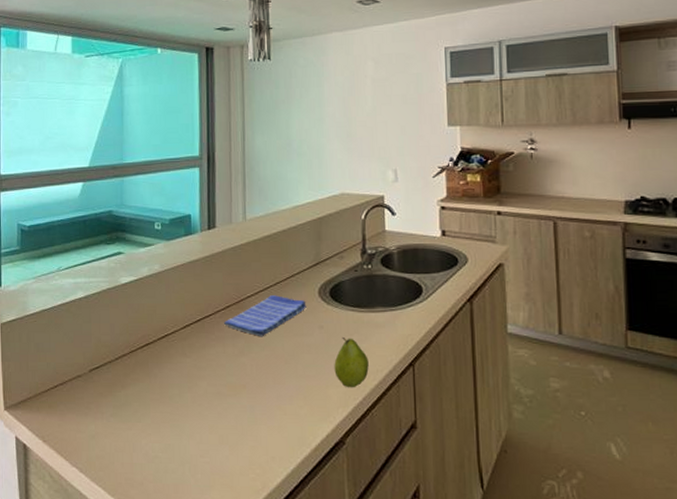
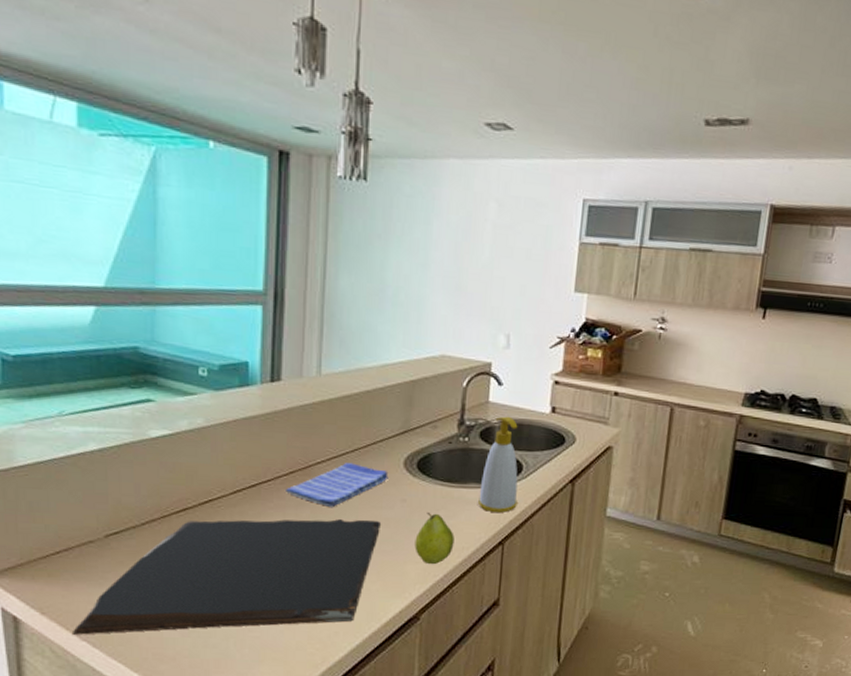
cutting board: none [65,346,304,461] -> present [71,518,382,635]
soap bottle: none [386,242,422,334] -> present [478,416,518,513]

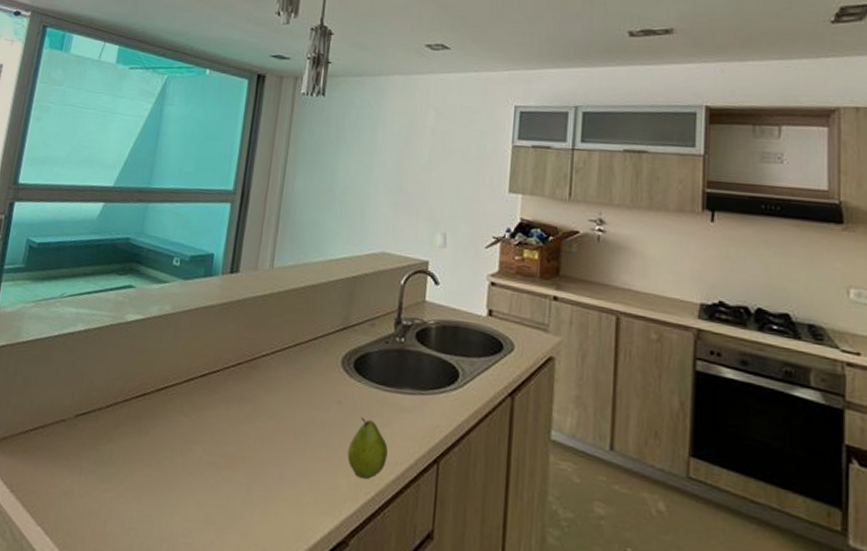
cutting board: present [71,518,382,635] -> none [30,407,317,539]
dish towel: present [284,463,389,508] -> none [231,357,327,405]
soap bottle: present [478,416,518,513] -> none [413,317,454,425]

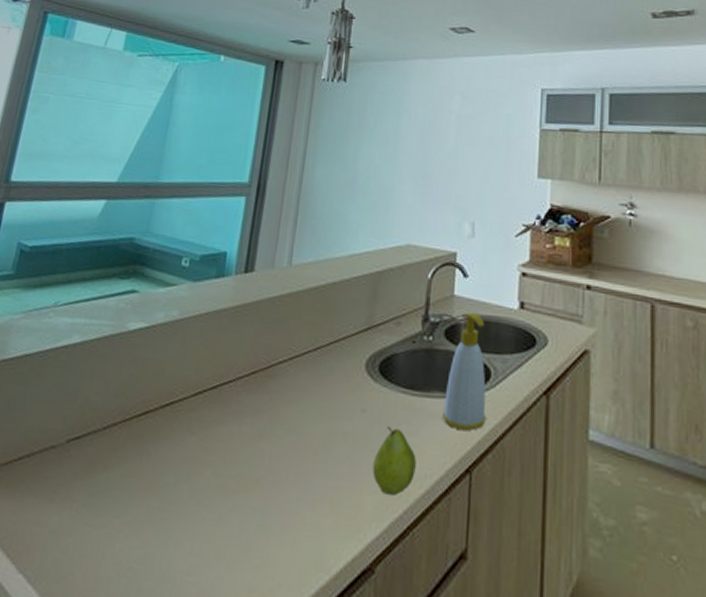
soap bottle: none [413,317,454,425] -> present [443,312,486,431]

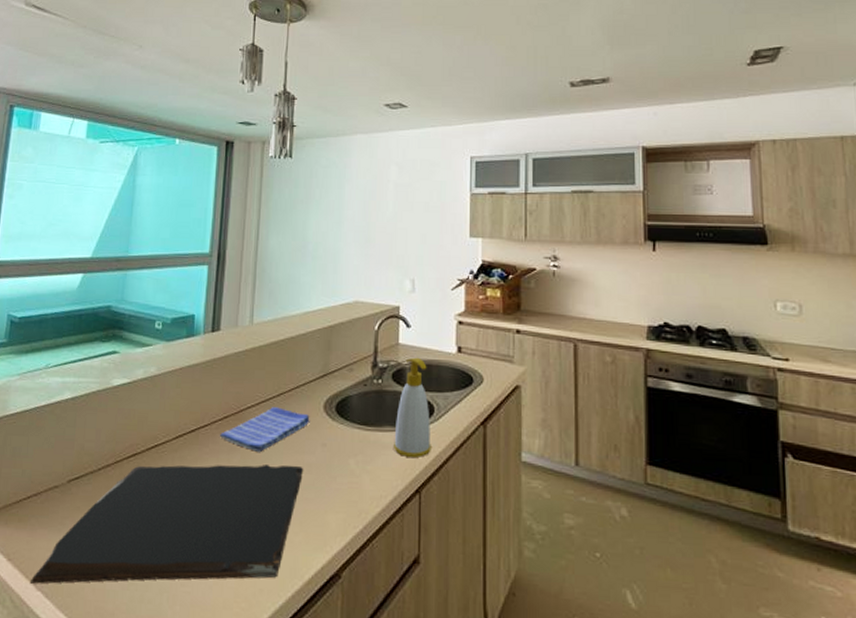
cutting board: none [10,426,339,570] -> present [29,463,304,584]
dish towel: none [244,363,350,417] -> present [219,407,310,453]
fruit: present [372,425,417,496] -> none [335,456,372,515]

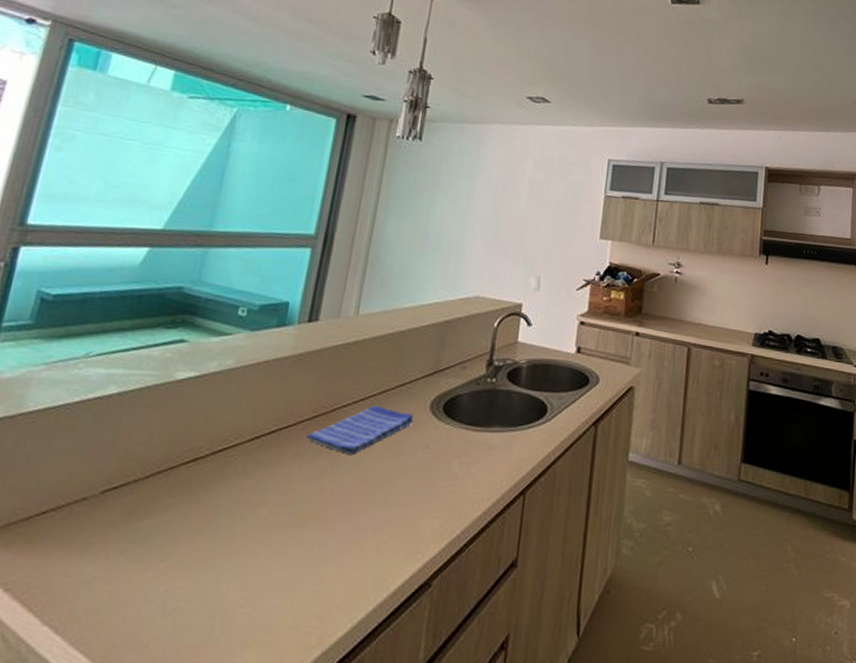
cutting board: present [29,463,304,584] -> none [33,467,402,617]
soap bottle: present [394,357,431,457] -> none [502,356,544,458]

